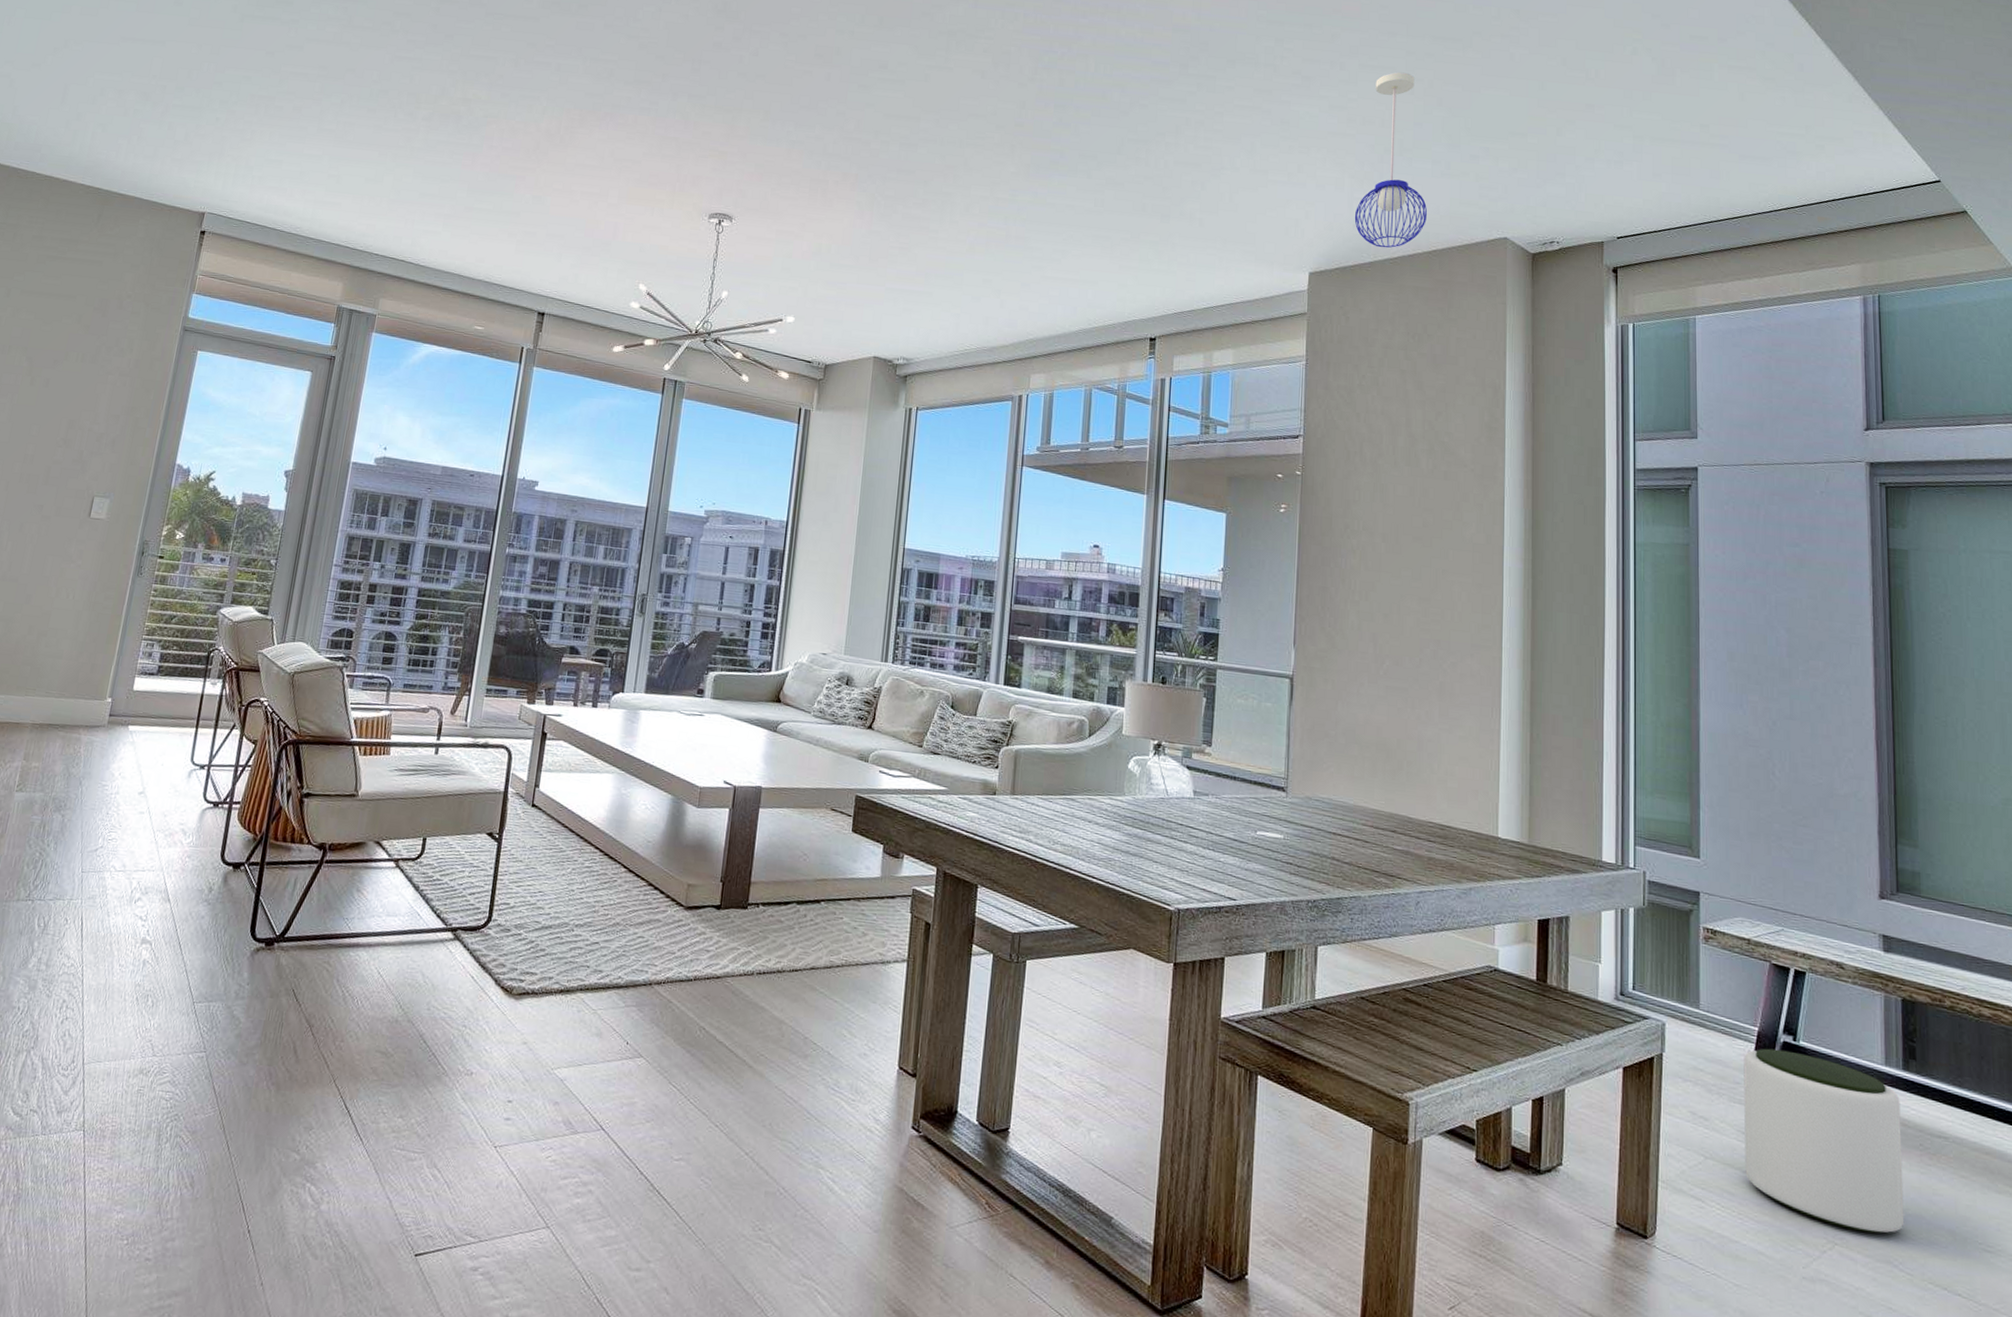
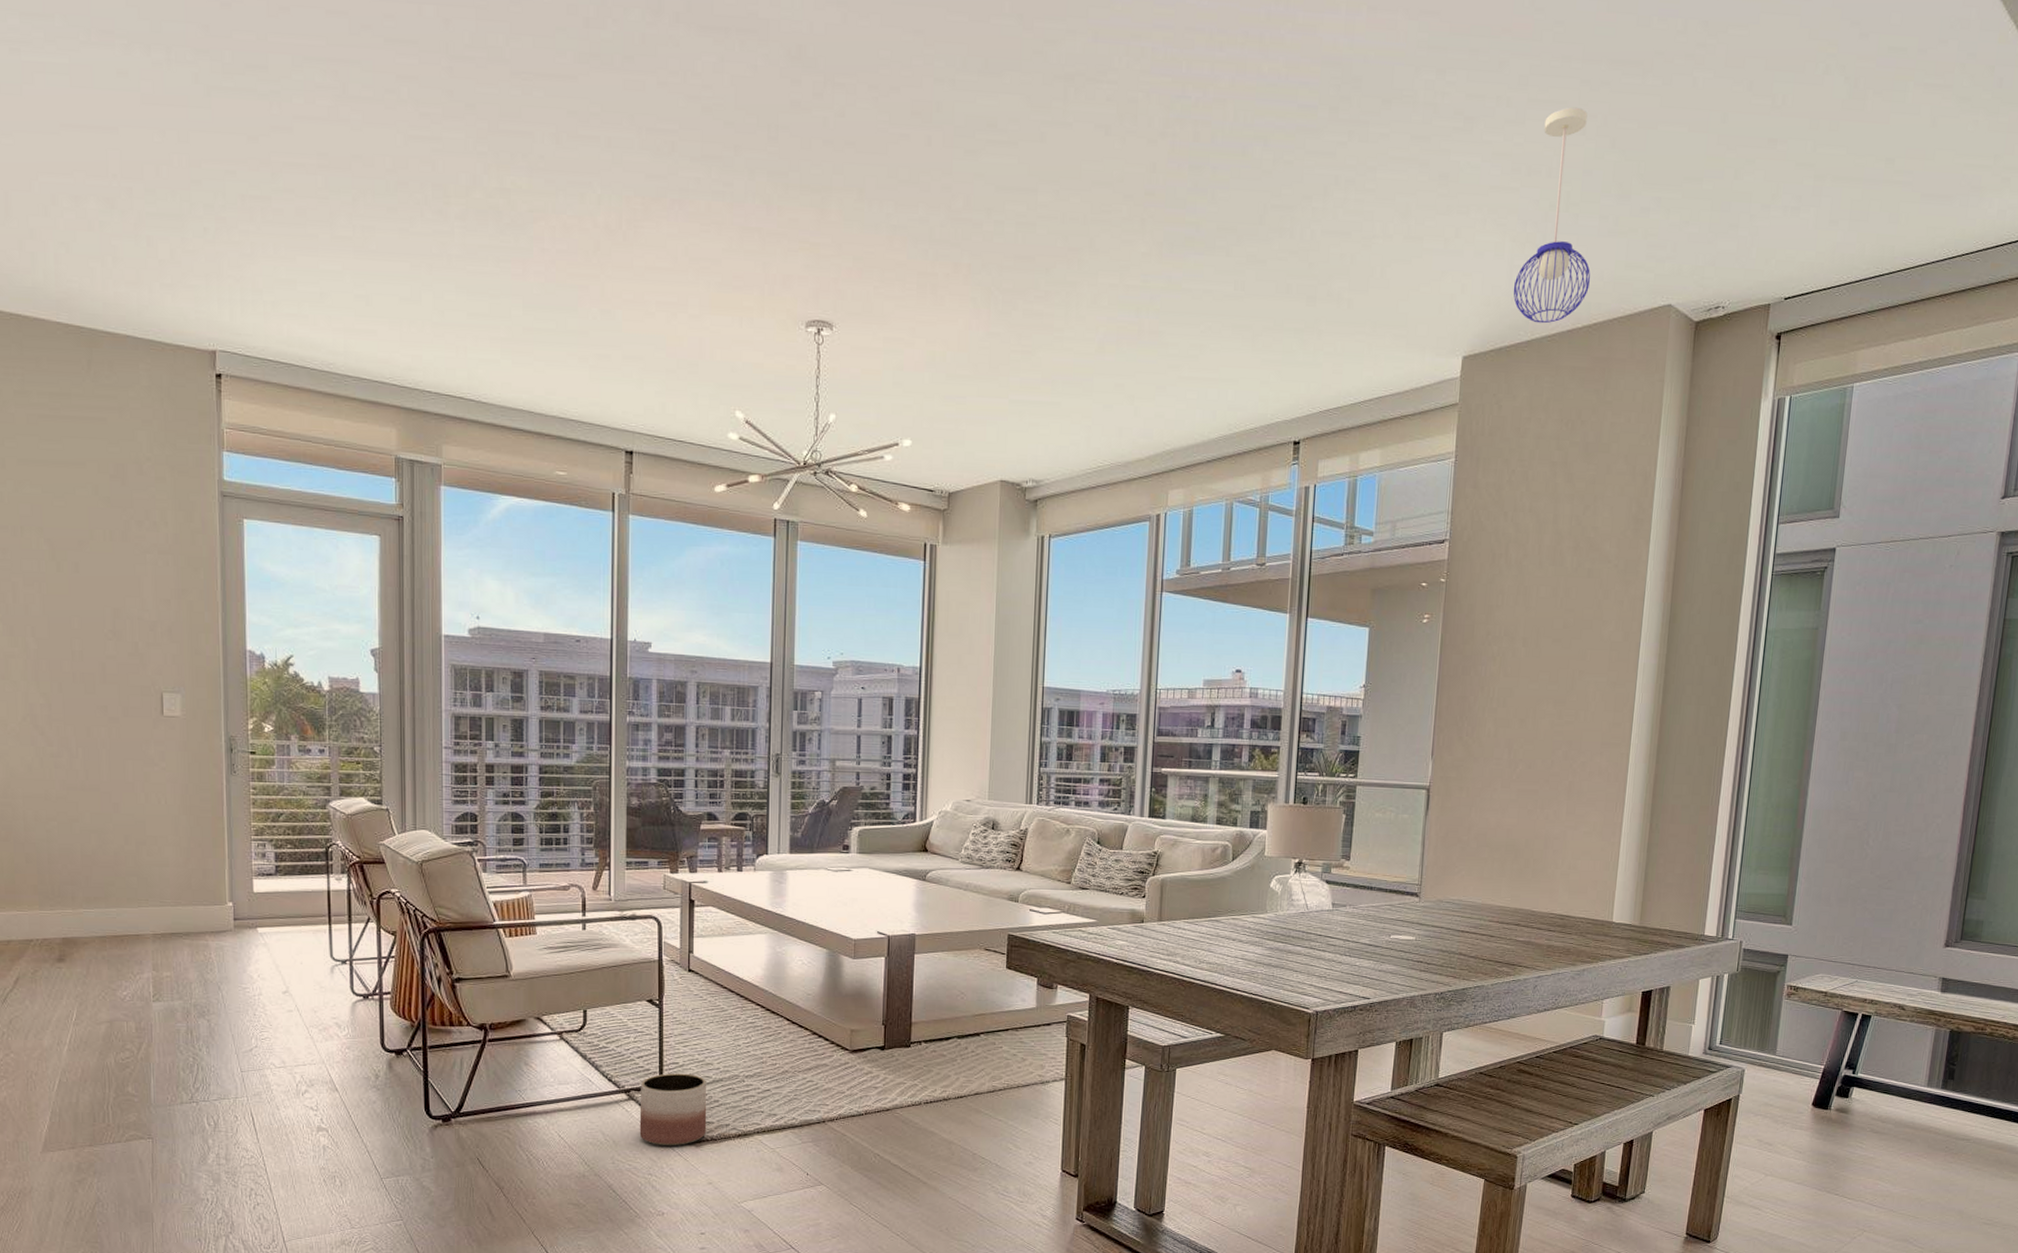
planter: none [459,914,535,997] -> present [639,1073,707,1147]
plant pot: present [1743,1048,1905,1234] -> none [1798,1082,1935,1220]

